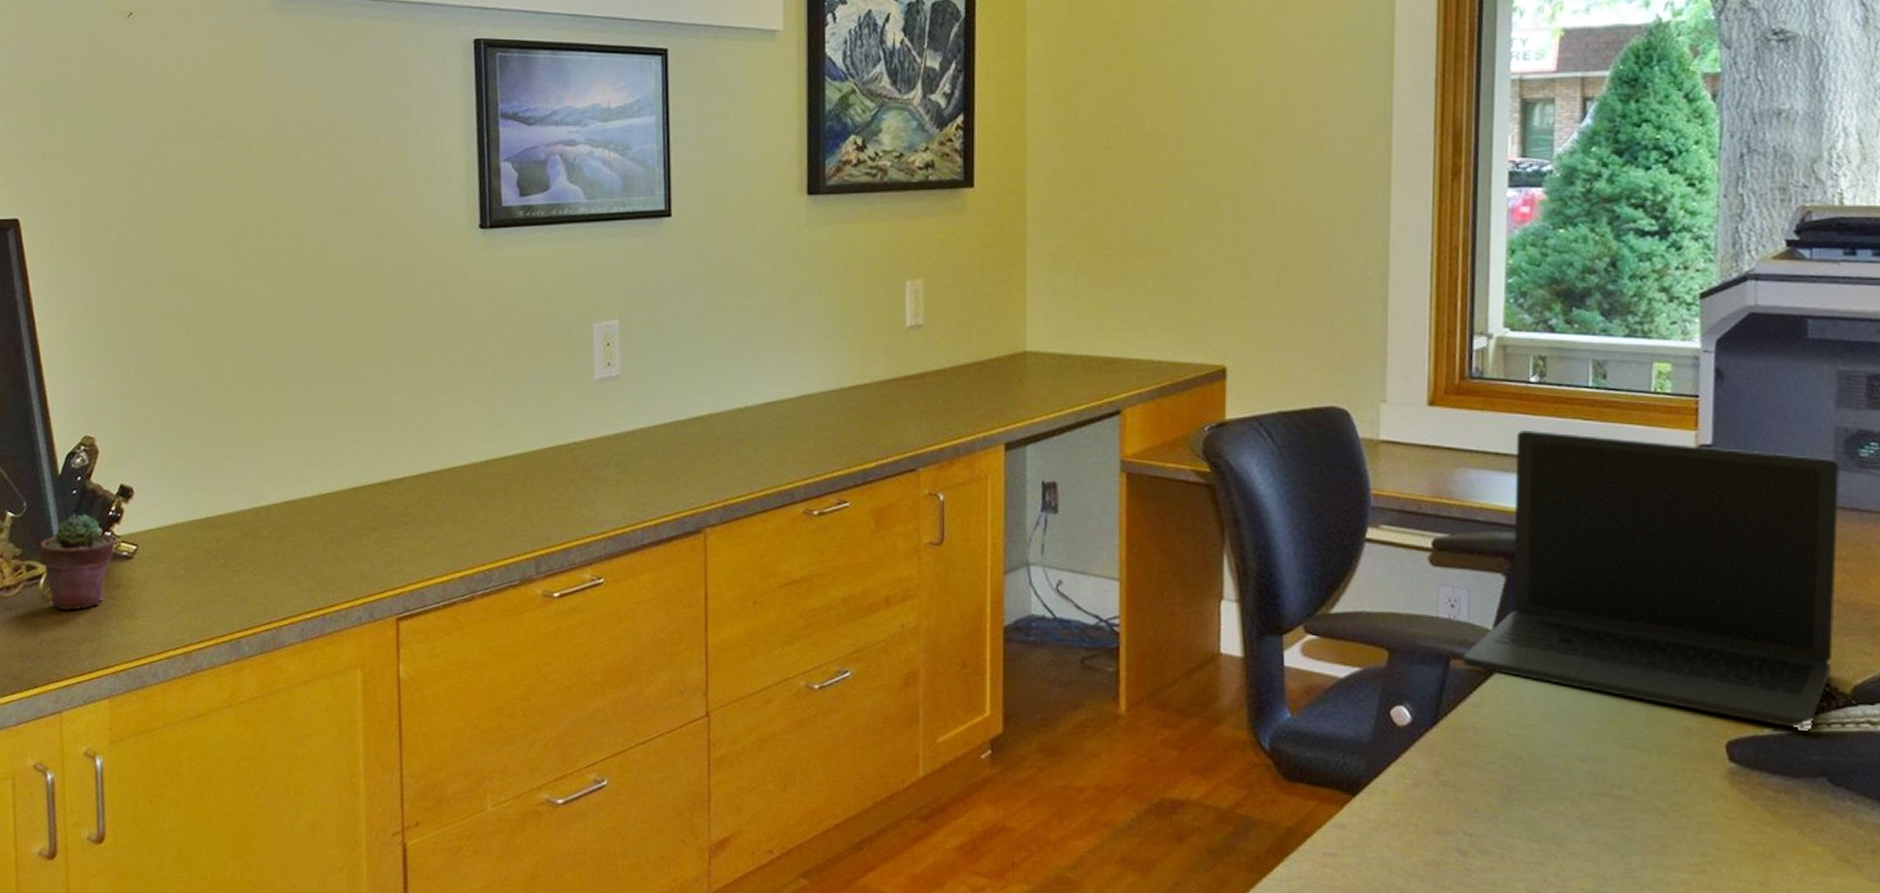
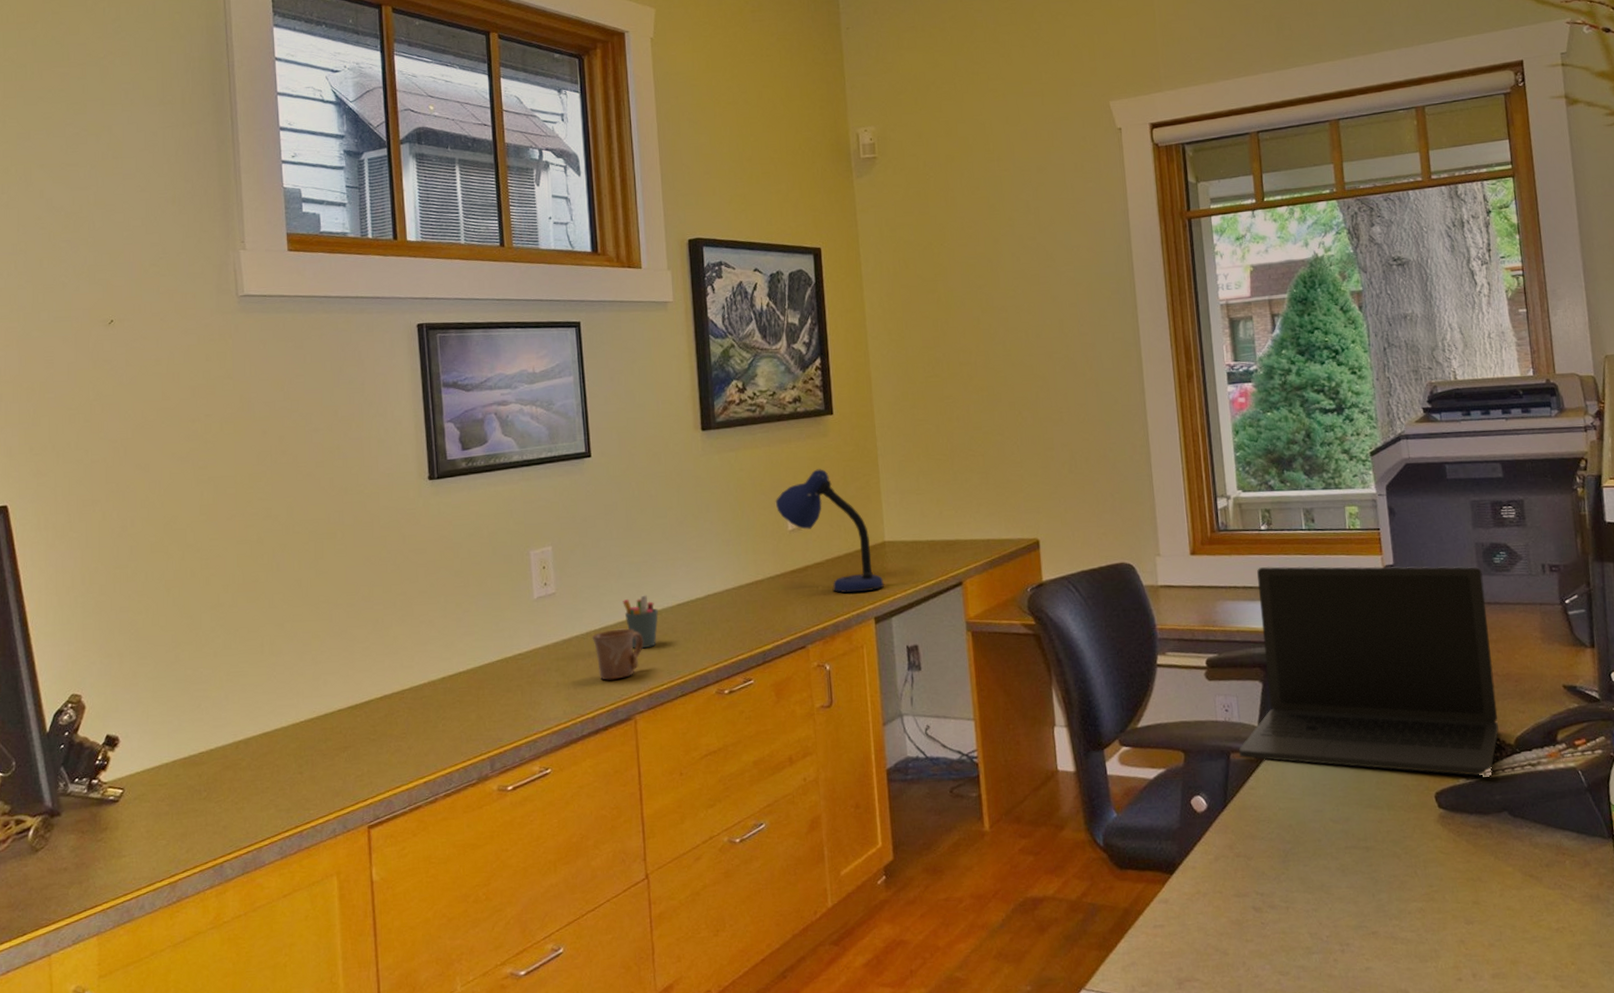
potted succulent: present [39,513,114,610] -> none [27,765,101,858]
mug: none [659,425,721,485] -> present [591,628,644,680]
pen holder: none [698,388,740,452] -> present [622,595,658,649]
desk lamp: none [892,254,1021,411] -> present [775,469,885,593]

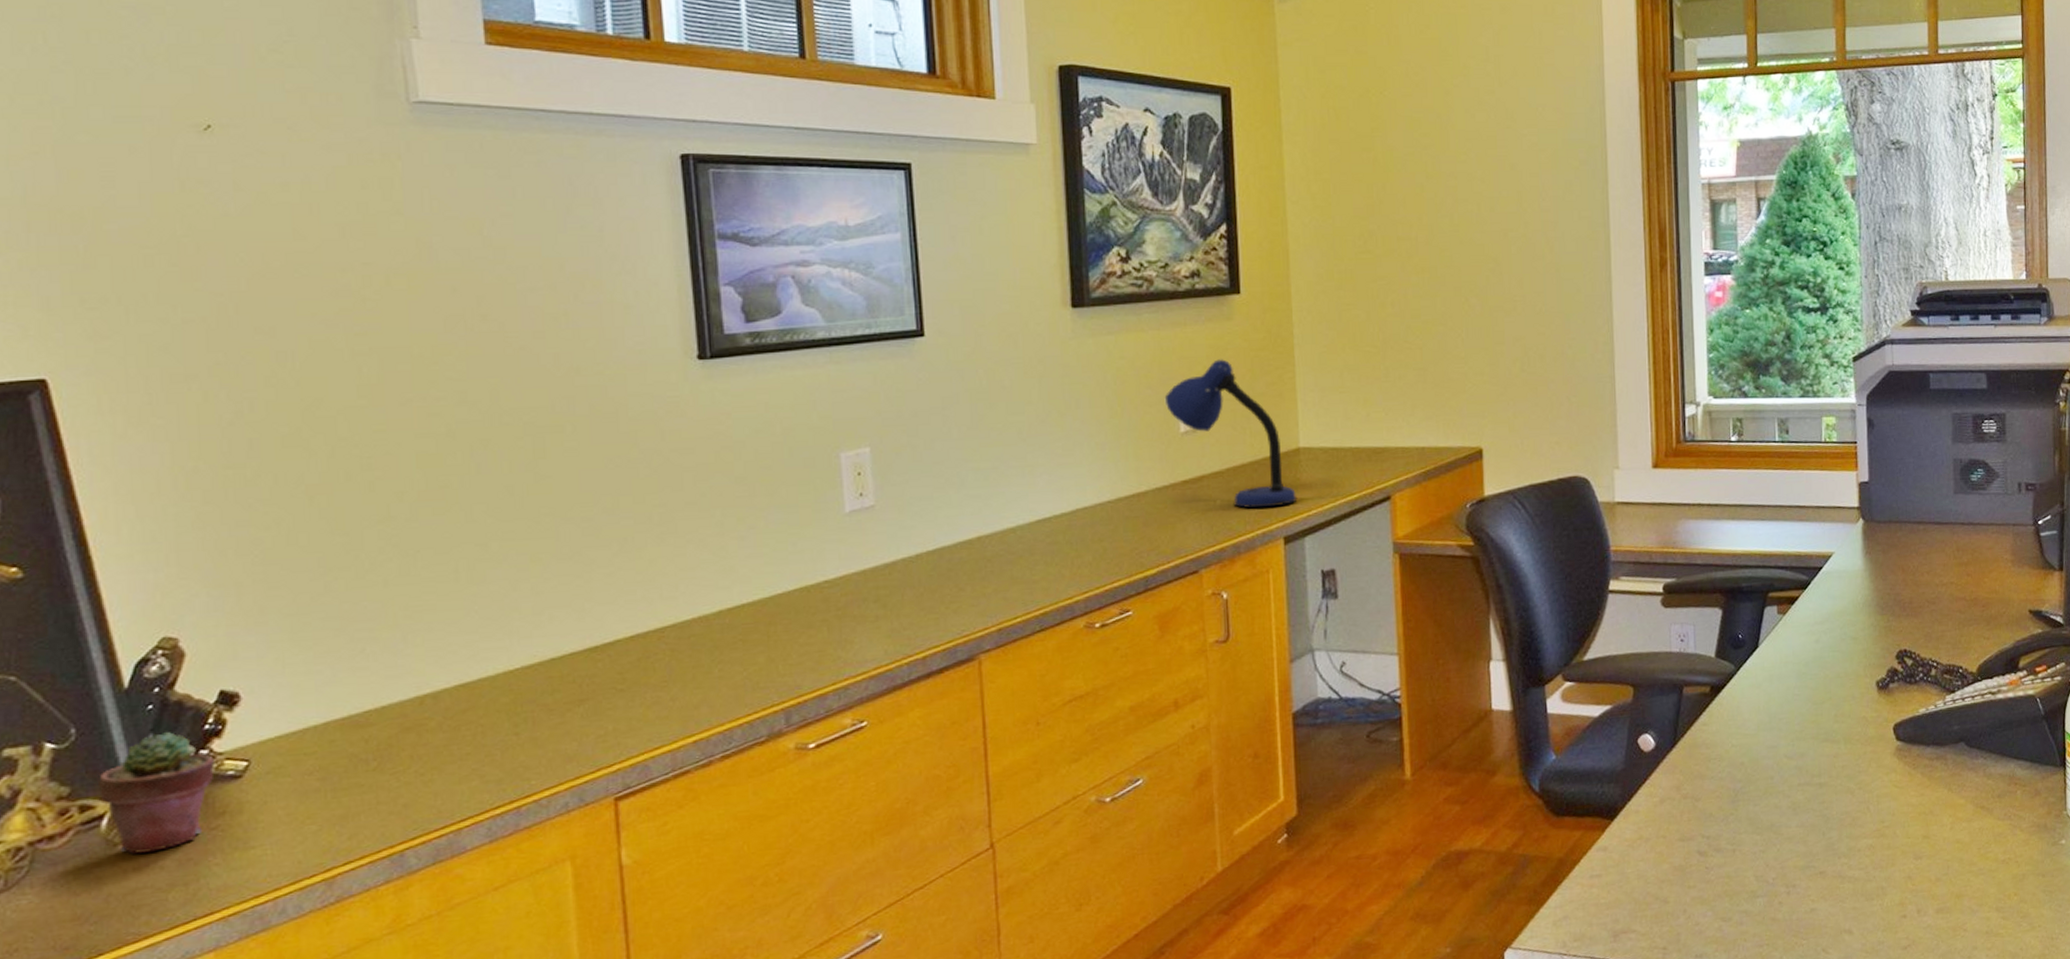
potted succulent: none [27,765,101,858] -> present [97,731,215,854]
mug: present [591,628,644,680] -> none [923,549,992,613]
pen holder: present [622,595,658,649] -> none [964,508,1011,574]
laptop: present [1239,566,1499,776] -> none [1693,482,1963,706]

